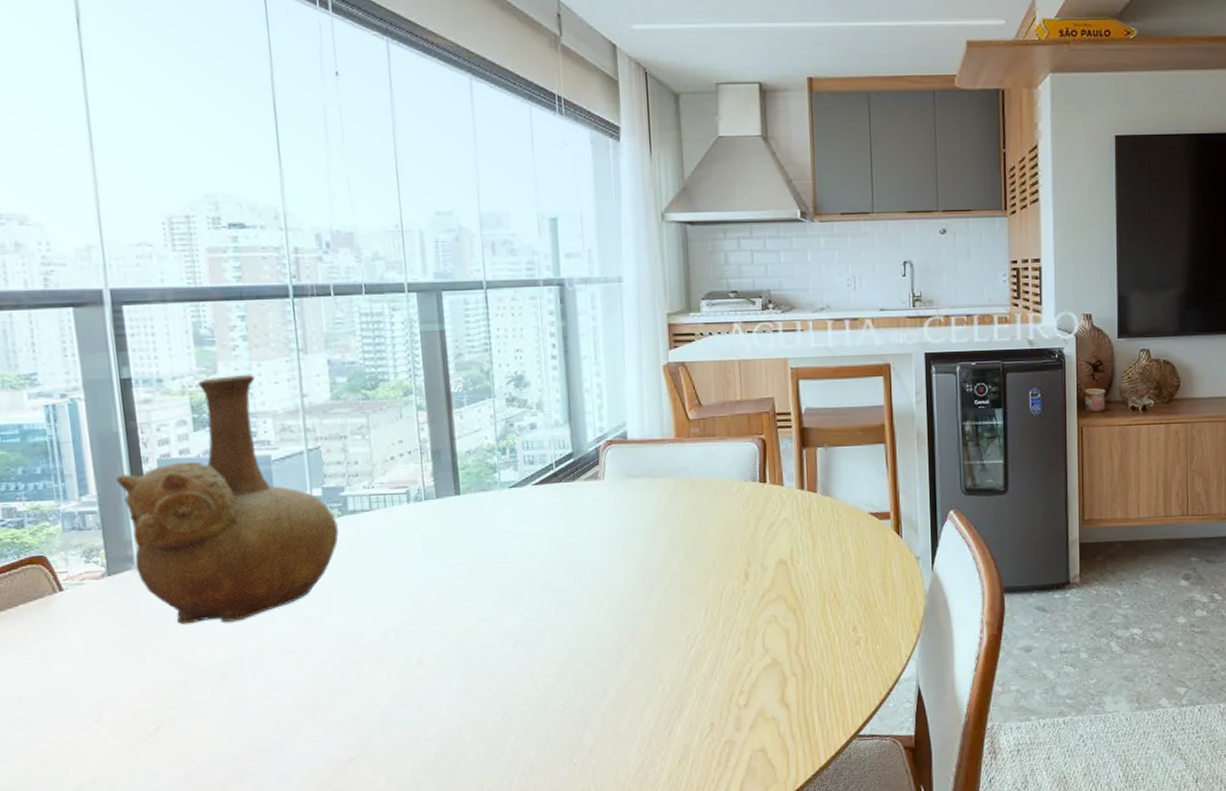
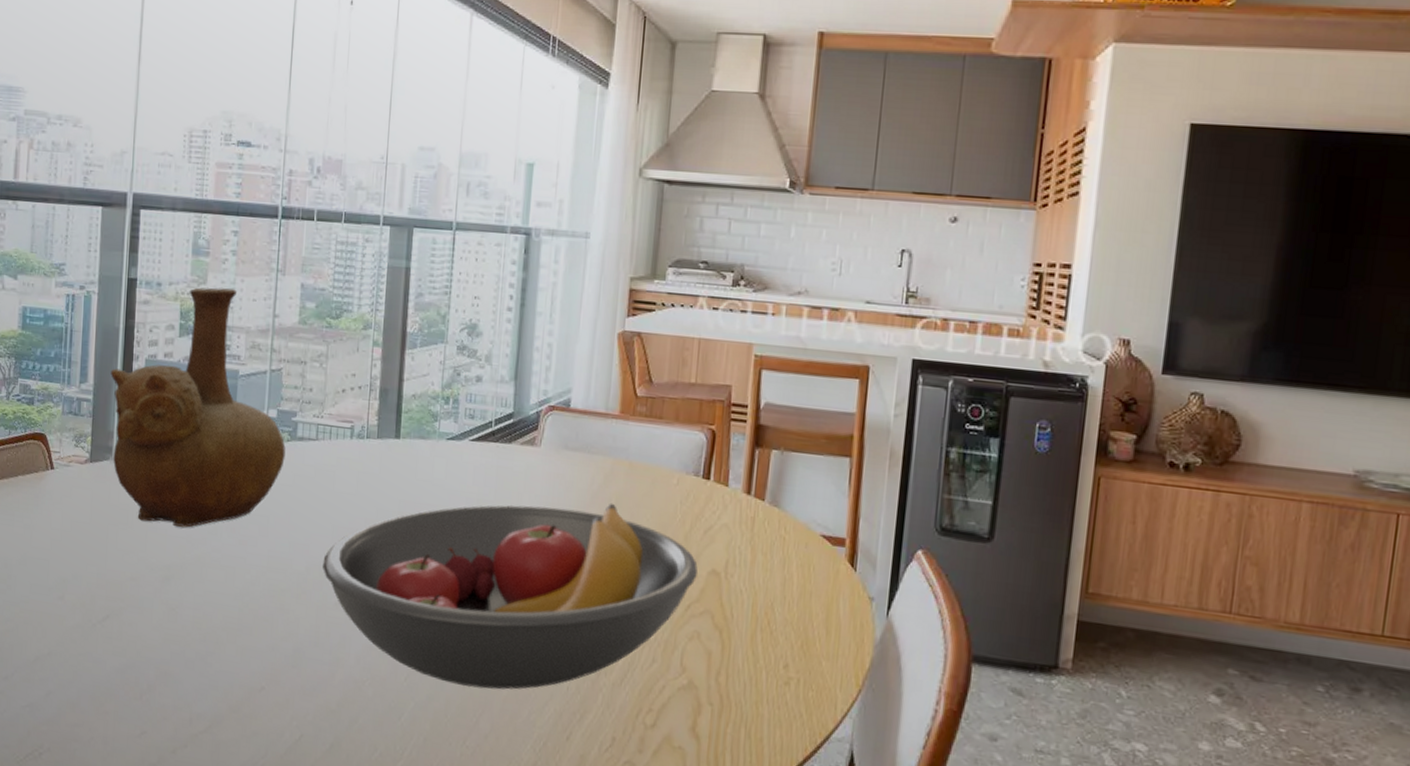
fruit bowl: none [397,518,767,711] -> present [323,502,698,690]

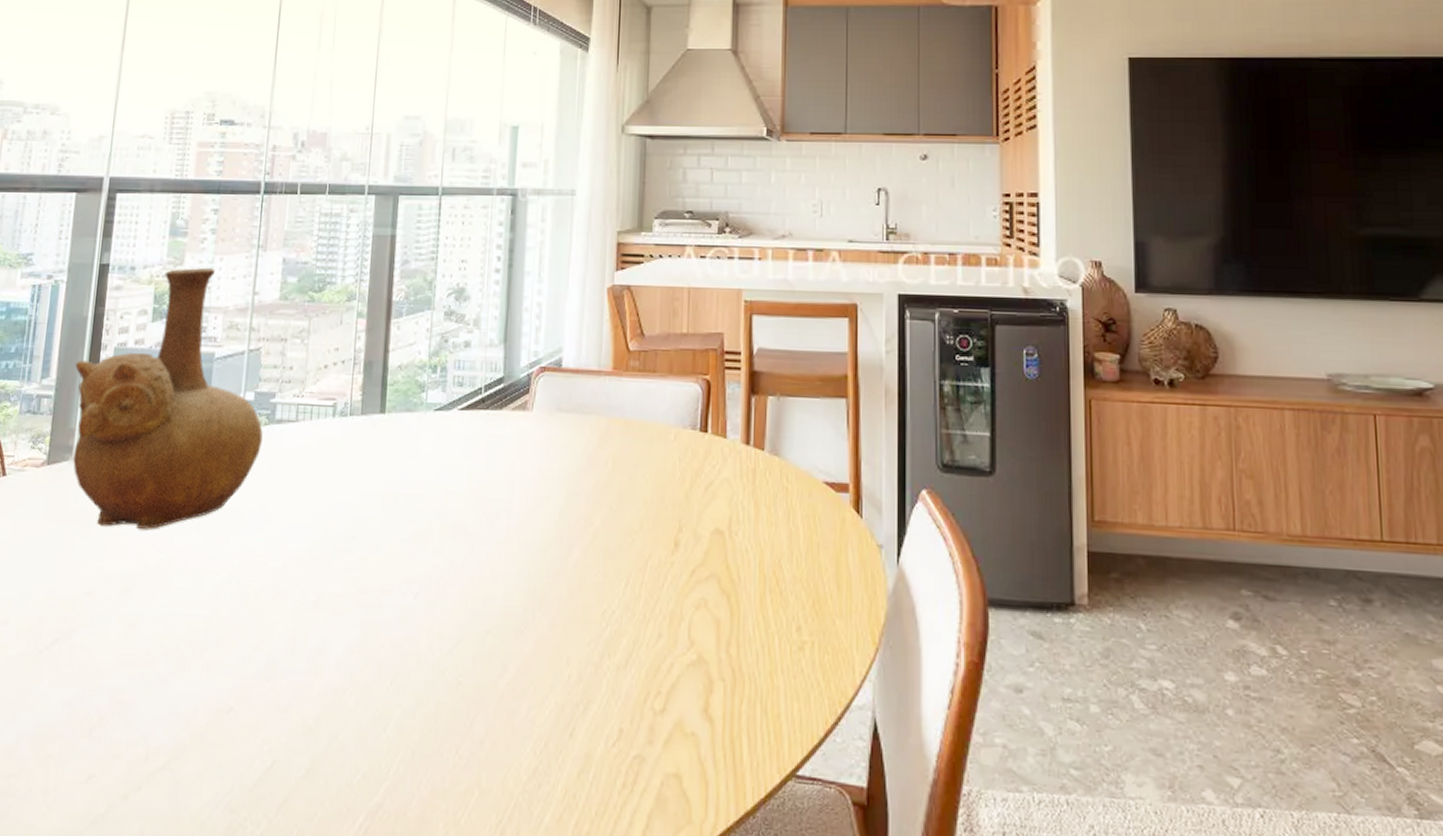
fruit bowl: present [323,502,698,690] -> none [301,465,700,686]

